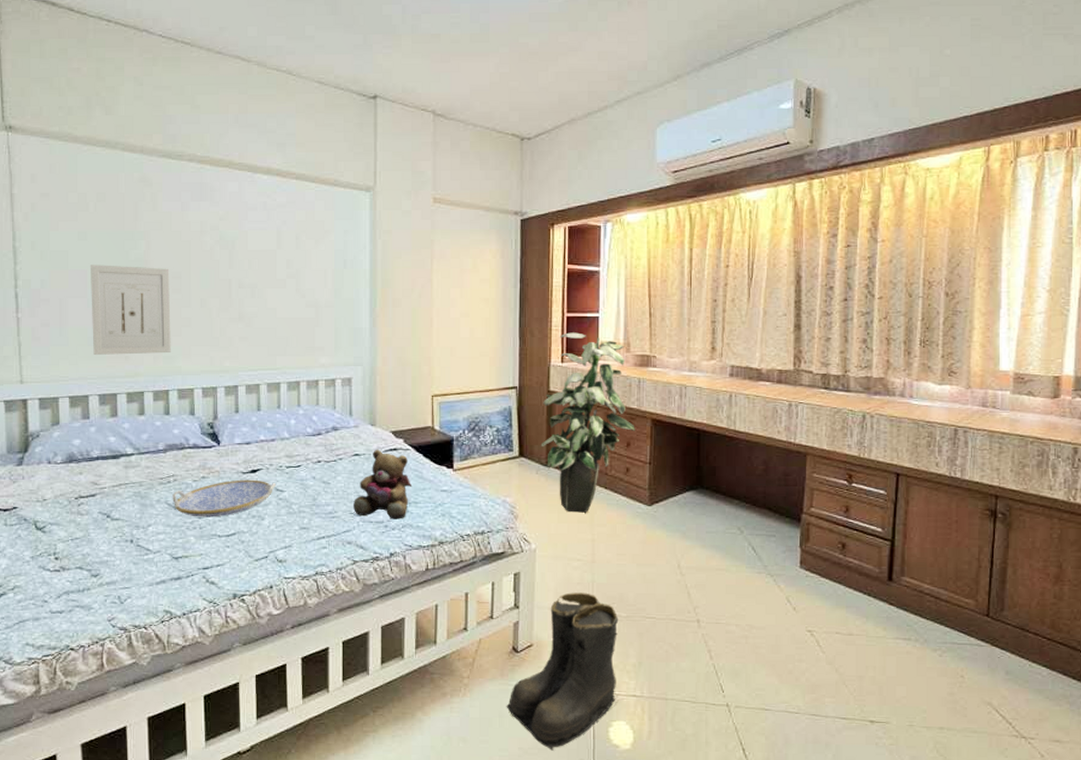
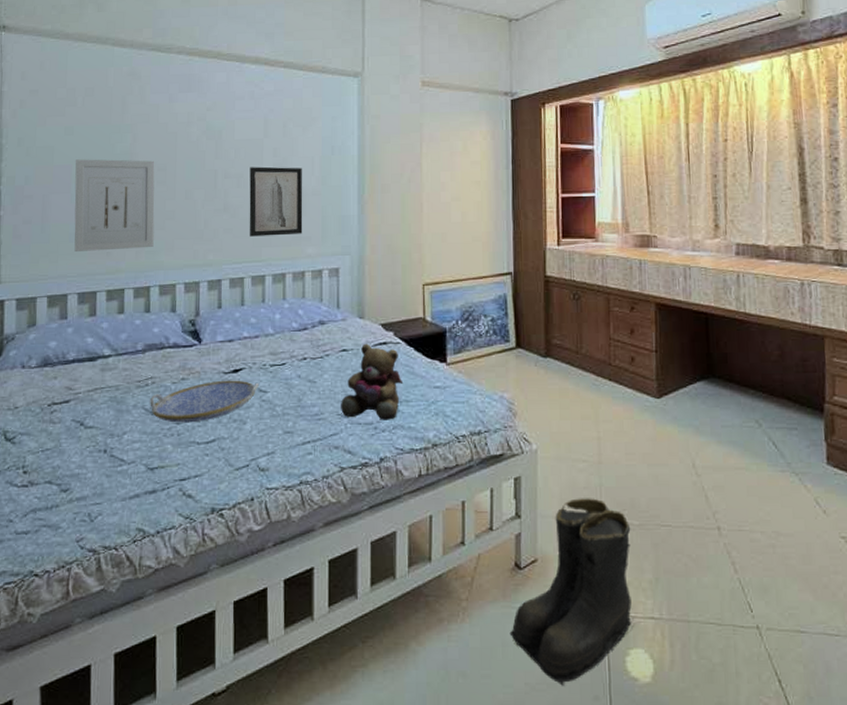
wall art: none [263,278,316,345] -> present [249,166,303,237]
indoor plant: present [540,332,635,513] -> none [538,213,639,408]

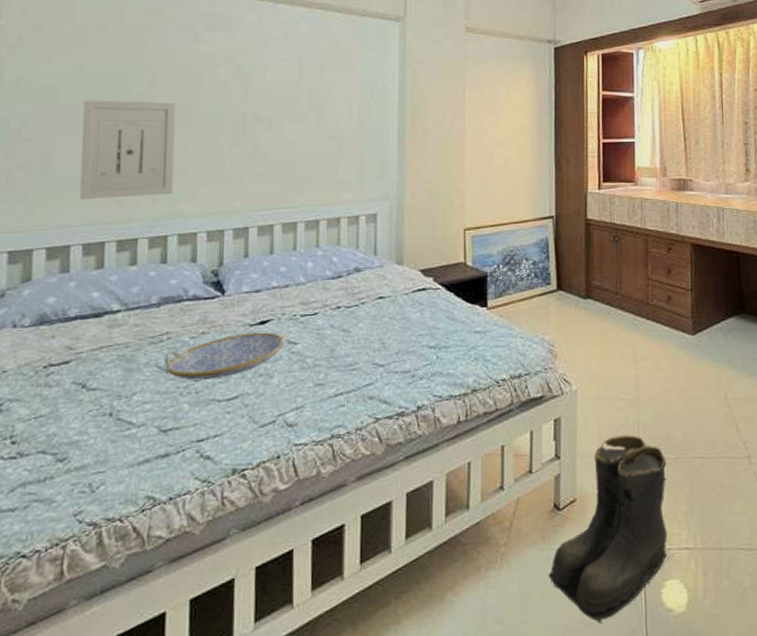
wall art: present [249,166,303,237] -> none [280,110,340,182]
teddy bear: present [341,343,404,420] -> none [377,290,443,368]

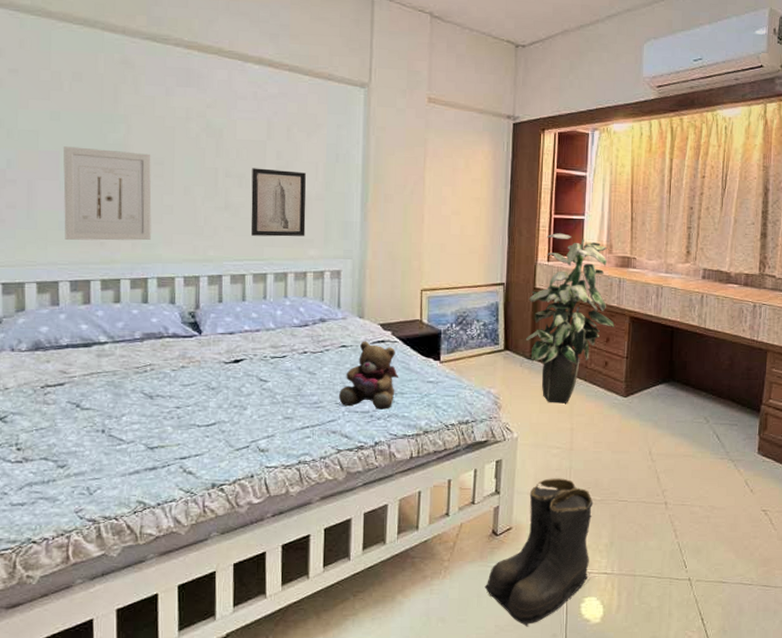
serving tray: present [164,332,288,381] -> none [149,369,259,407]
wall art: none [280,110,340,182] -> present [251,168,306,237]
teddy bear: none [377,290,443,368] -> present [339,341,399,410]
indoor plant: none [579,158,675,348] -> present [525,233,615,404]

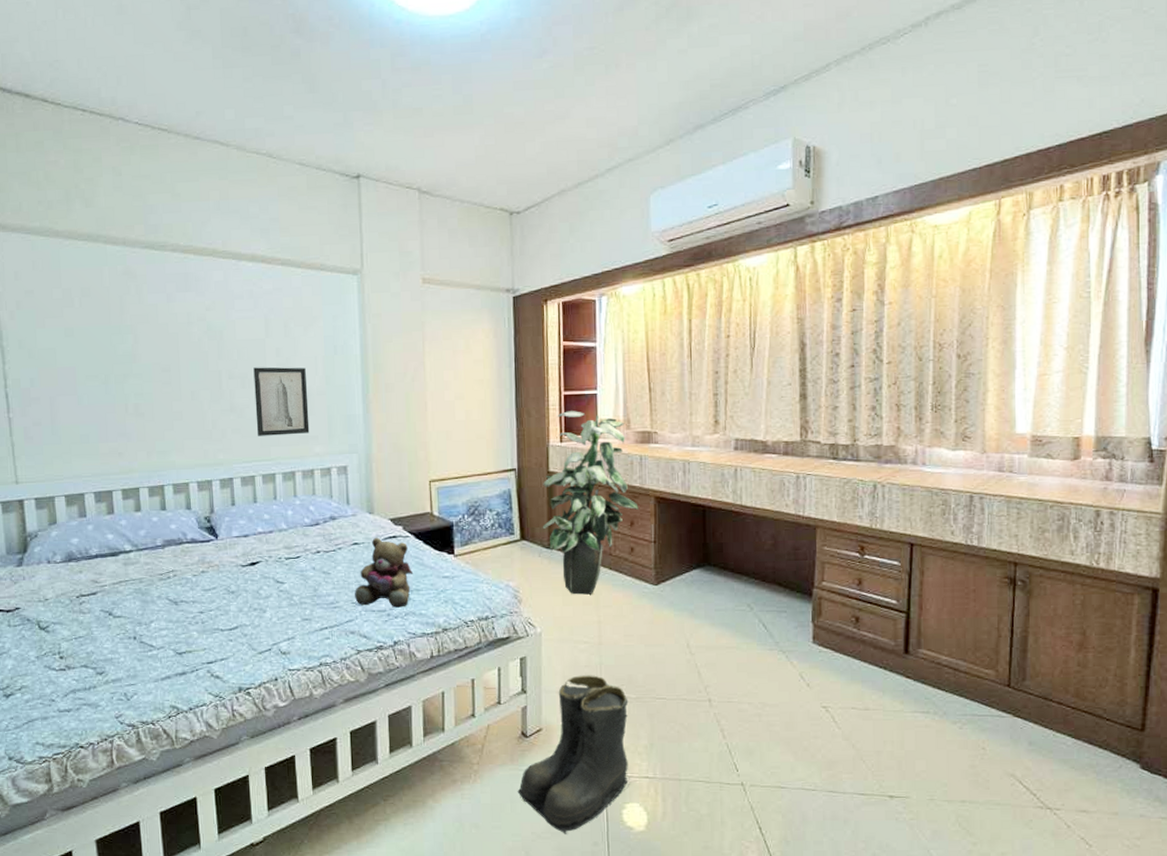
wall art: present [63,146,152,241] -> none [79,360,164,452]

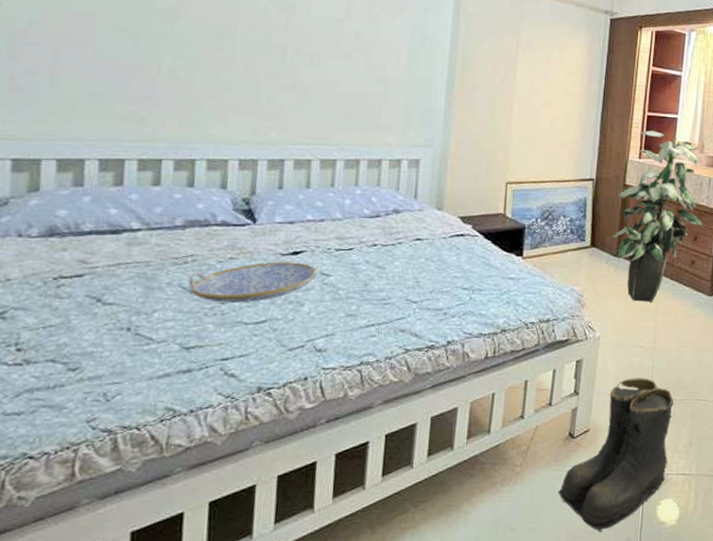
serving tray: none [173,572,276,612] -> present [188,261,321,303]
wall art: present [253,367,310,436] -> none [321,46,387,122]
teddy bear: present [355,537,414,608] -> none [410,234,478,307]

